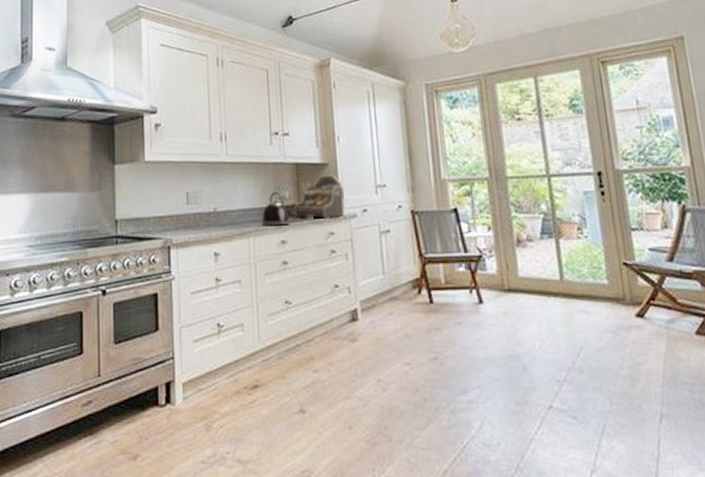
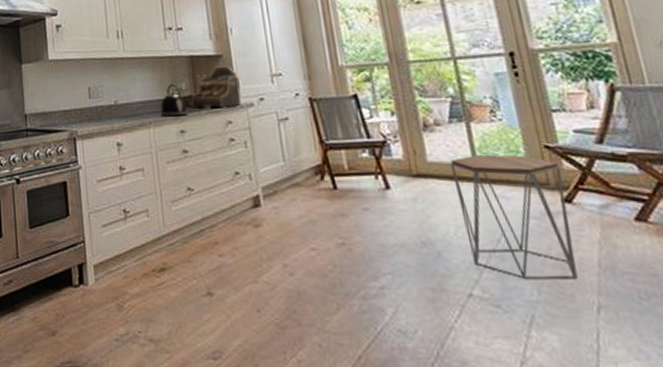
side table: none [539,270,645,390] -> present [450,154,578,279]

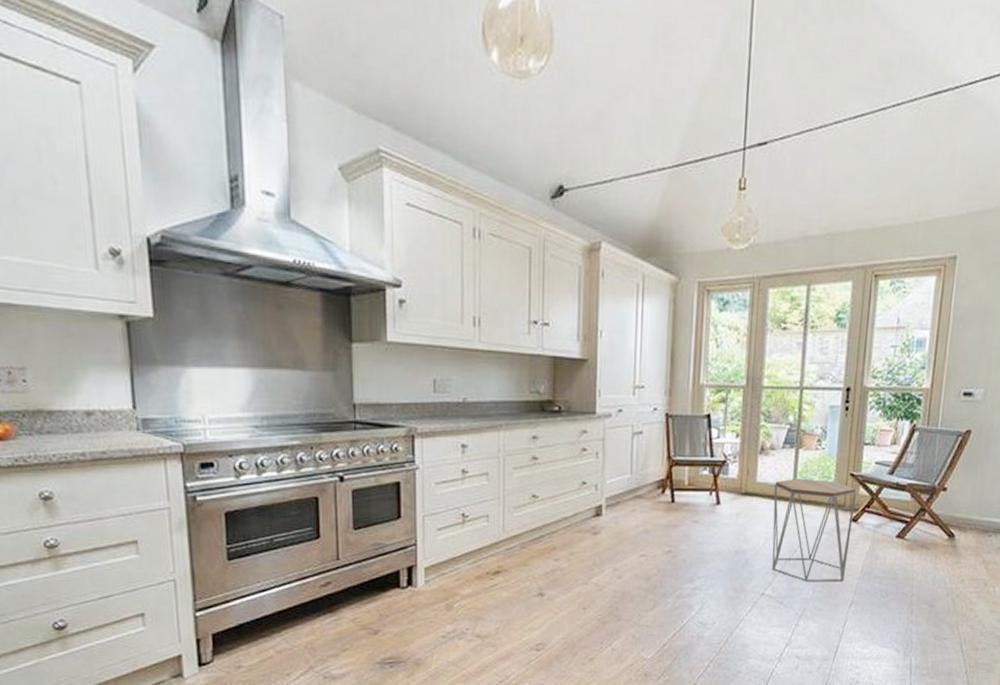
kettle: present [160,84,188,117] -> none [513,385,543,421]
spice rack: present [191,65,241,110] -> none [549,371,601,418]

